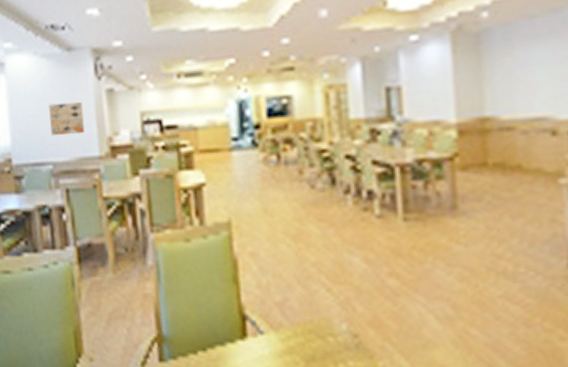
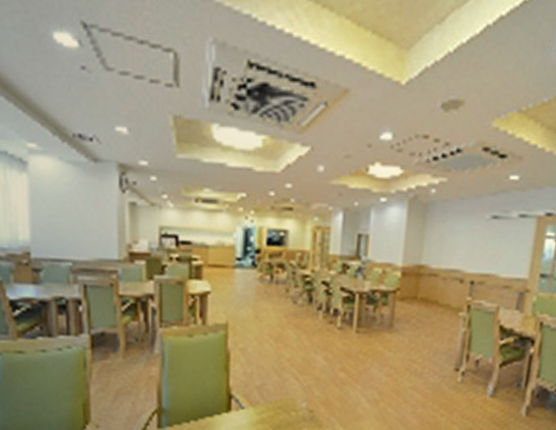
wall art: present [48,101,85,136] -> none [71,207,106,238]

